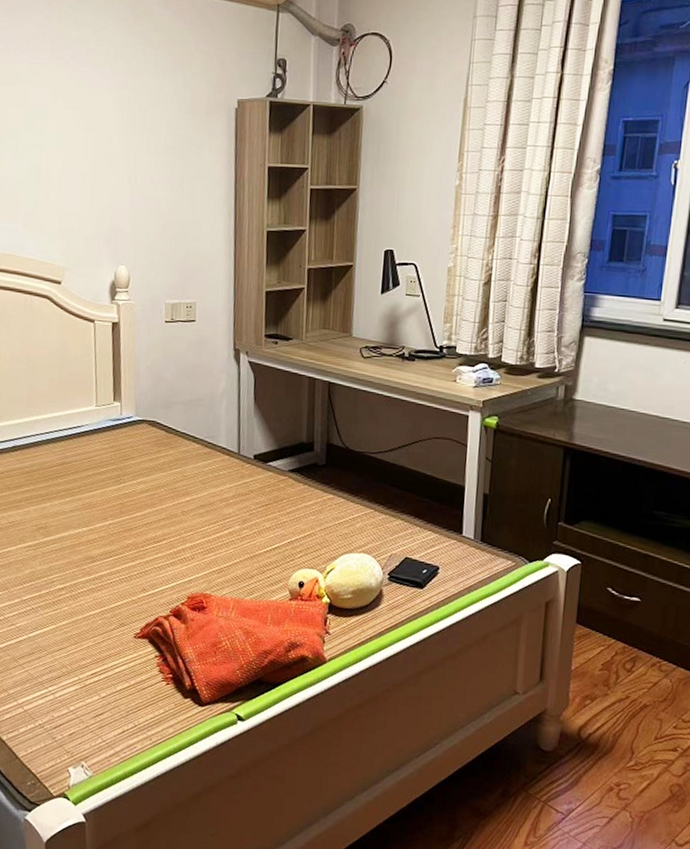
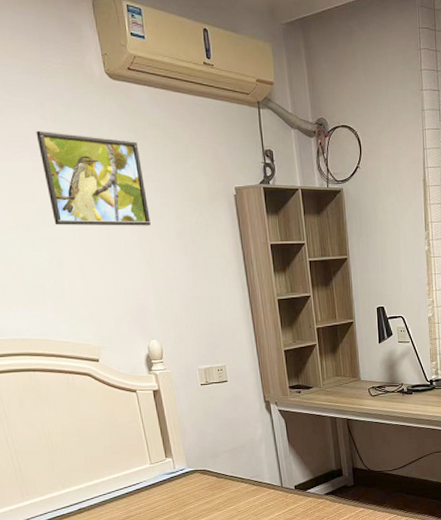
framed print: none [38,32,140,139] -> present [36,130,151,226]

